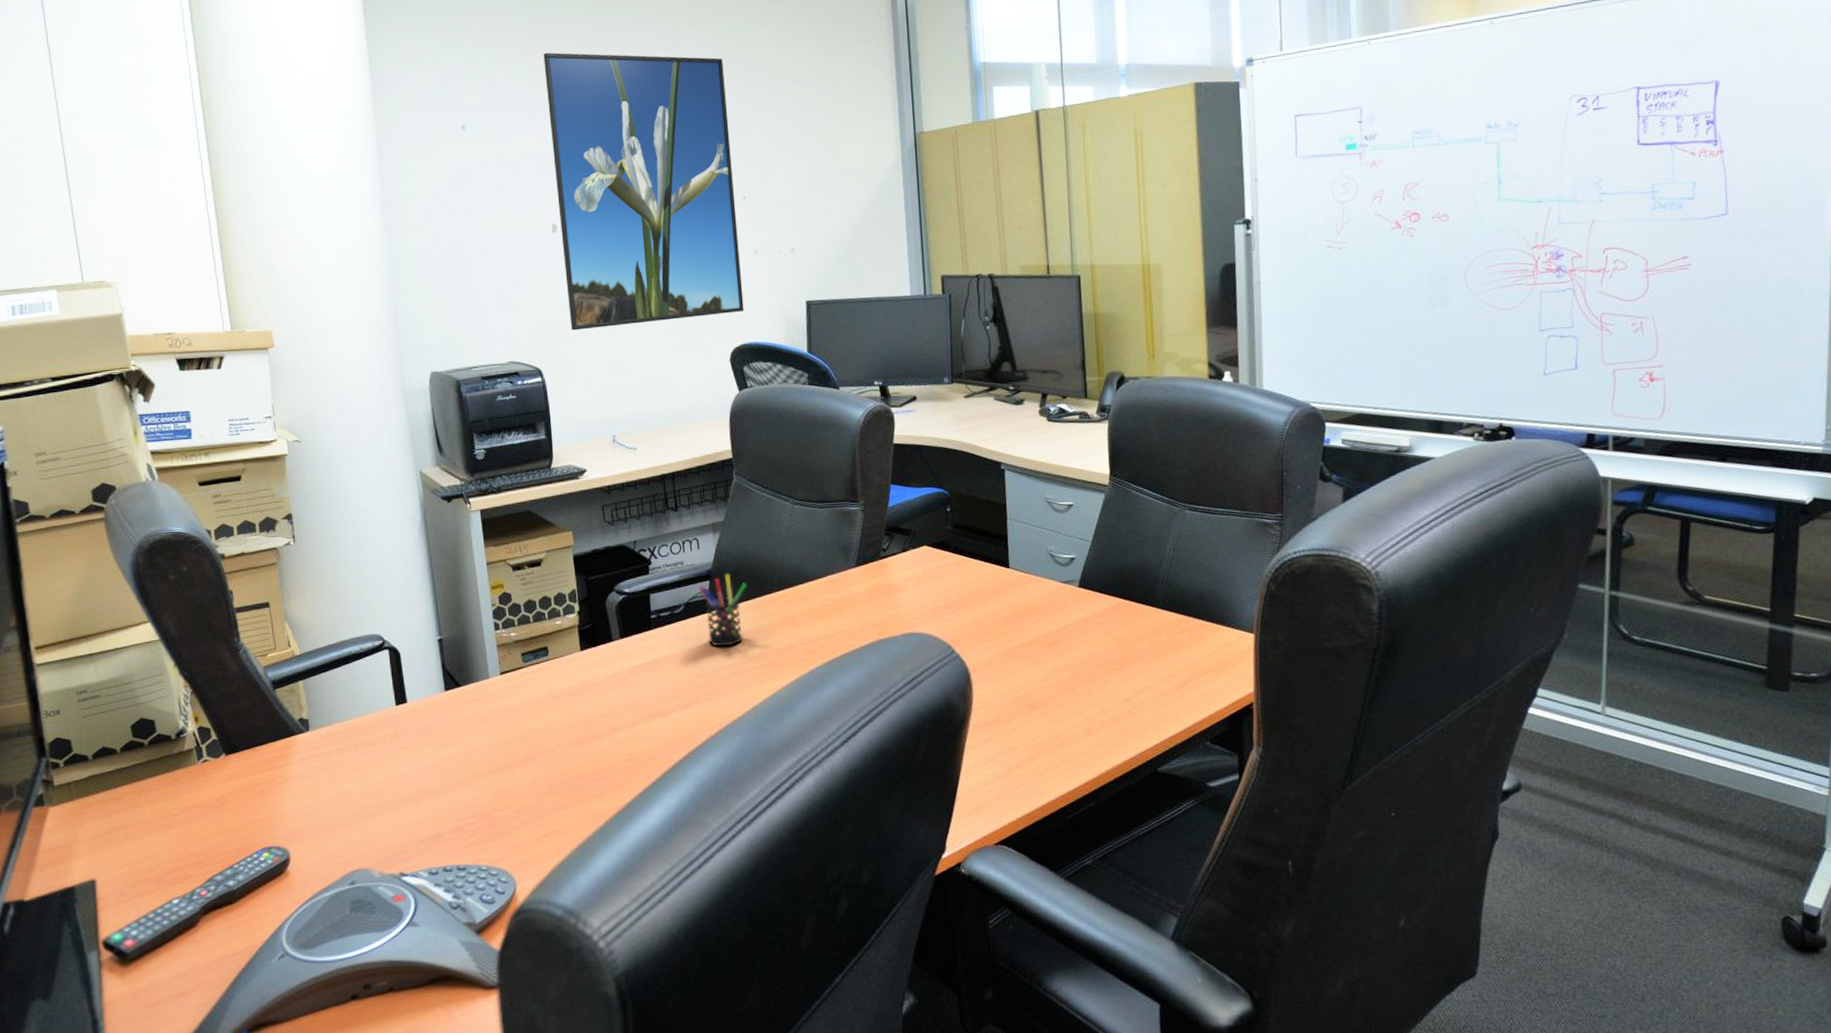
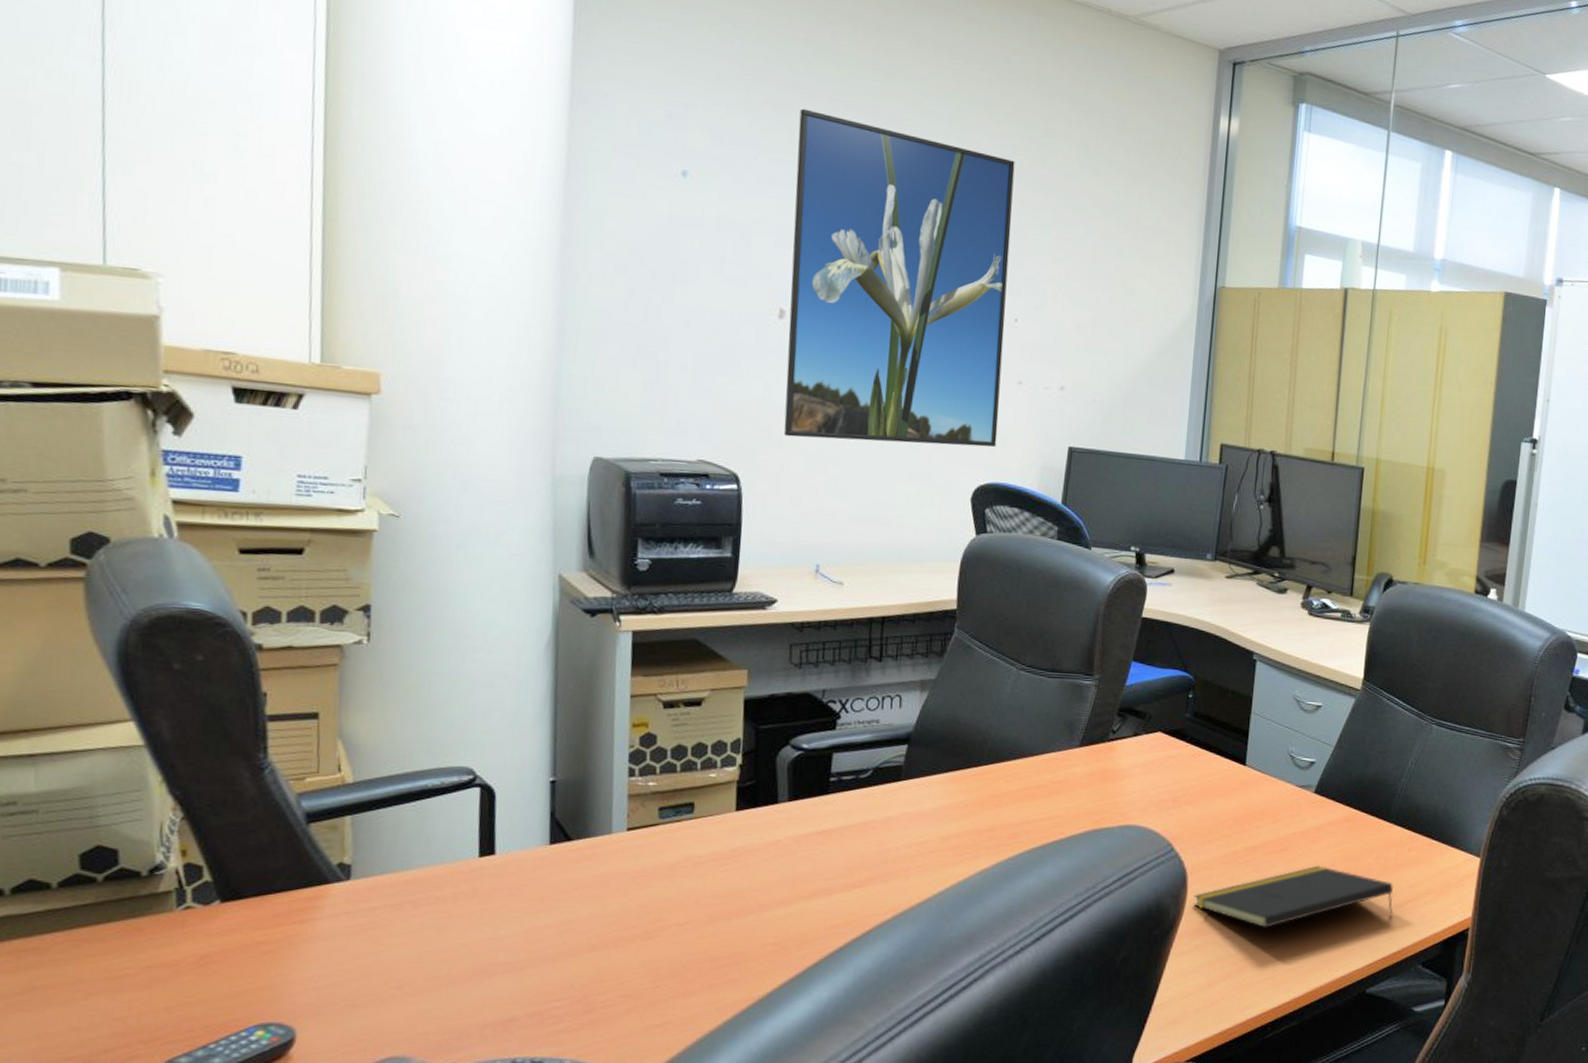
pen holder: present [699,573,747,647] -> none [894,738,952,822]
notepad: none [979,654,1174,717] -> present [1193,865,1394,928]

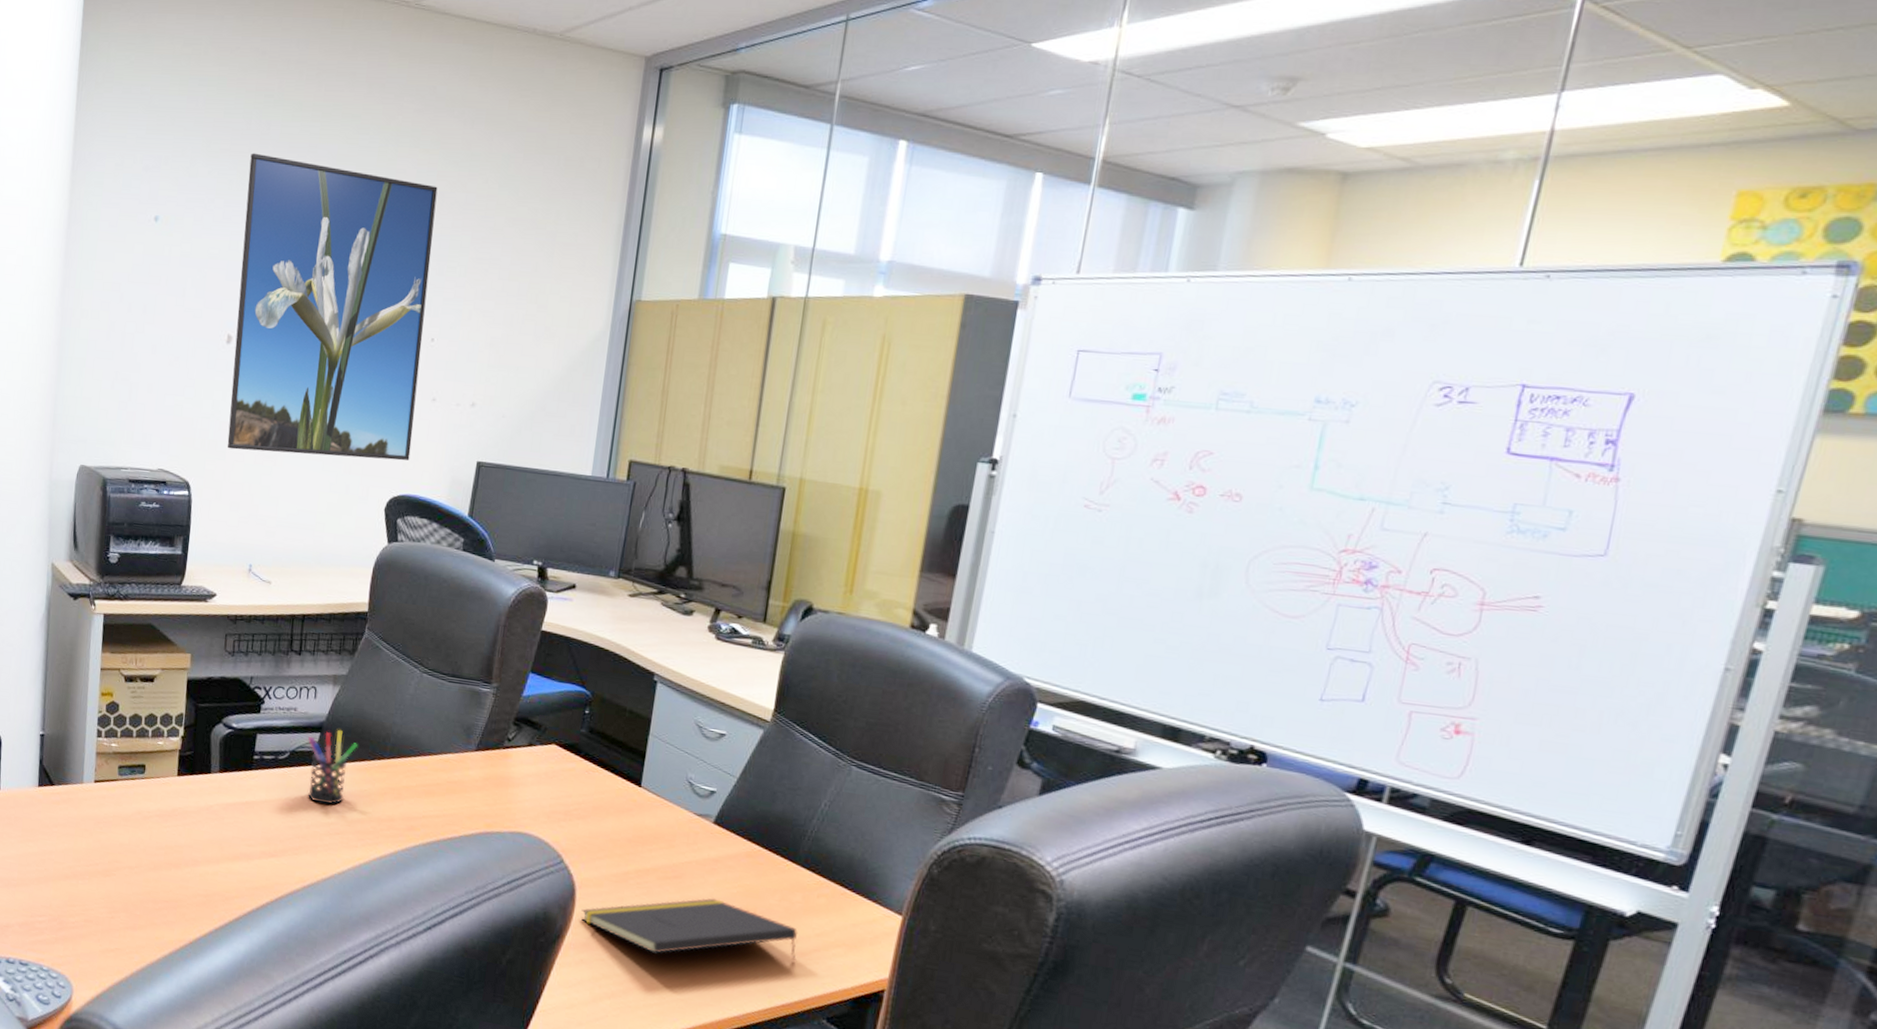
pen holder: none [894,738,952,822] -> present [308,729,358,805]

